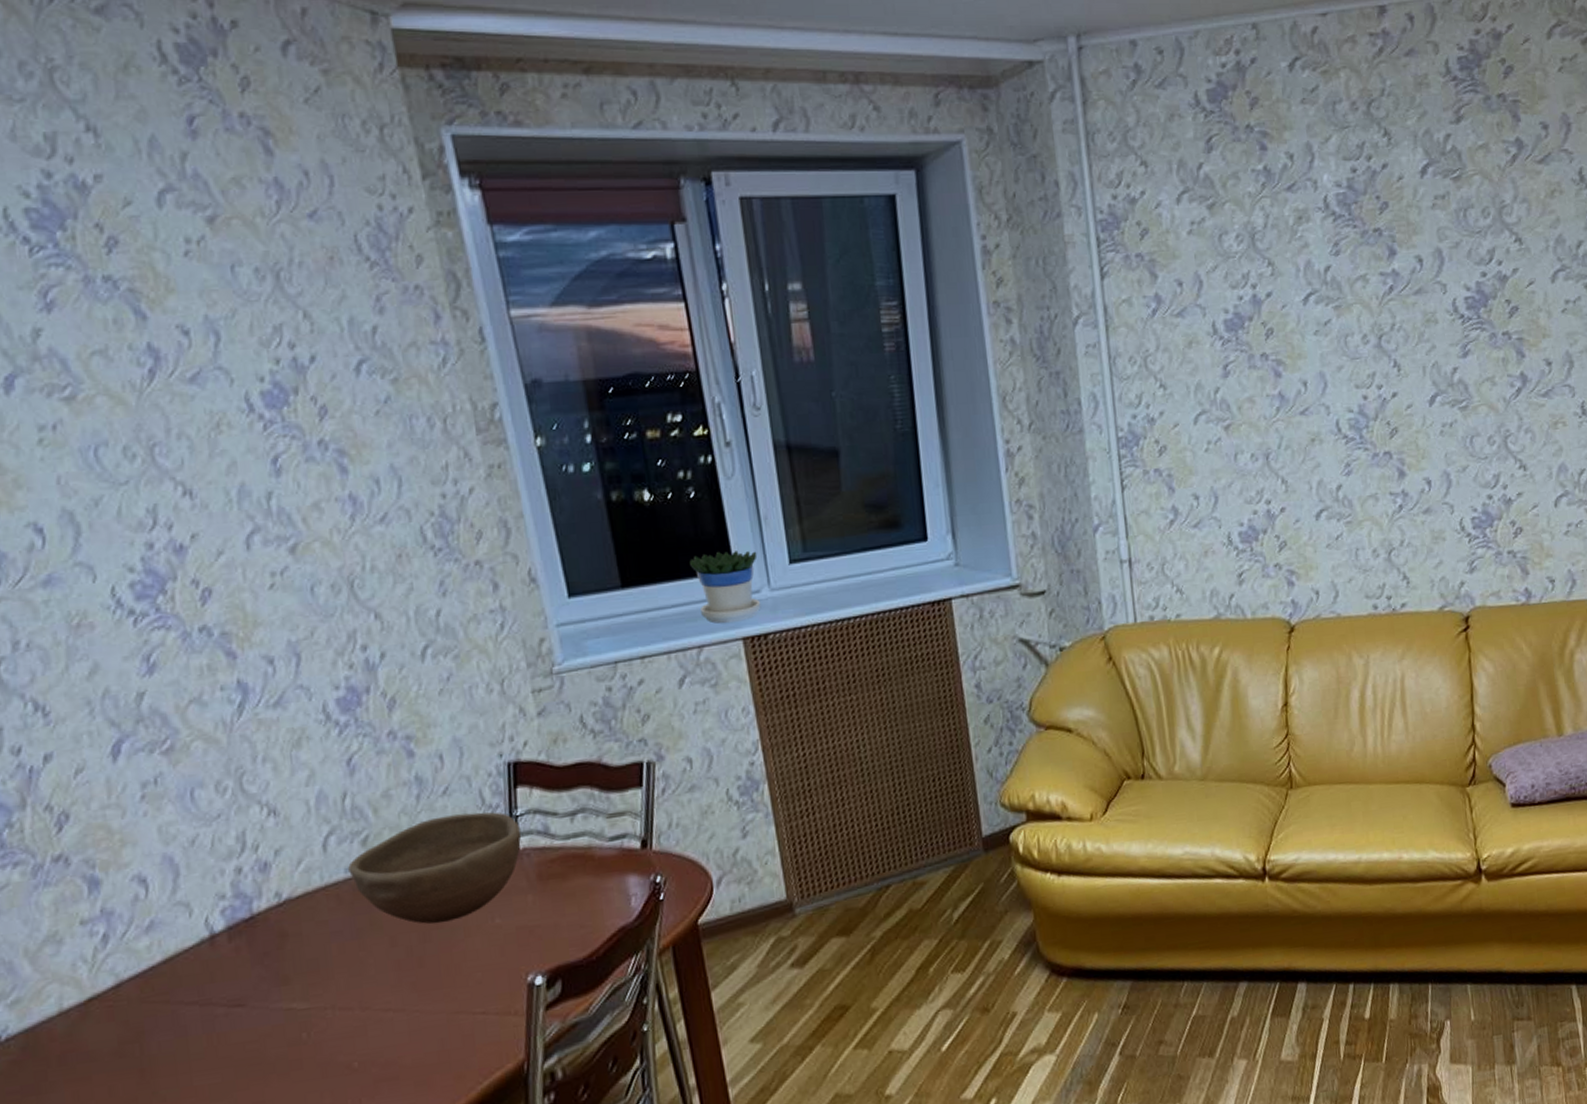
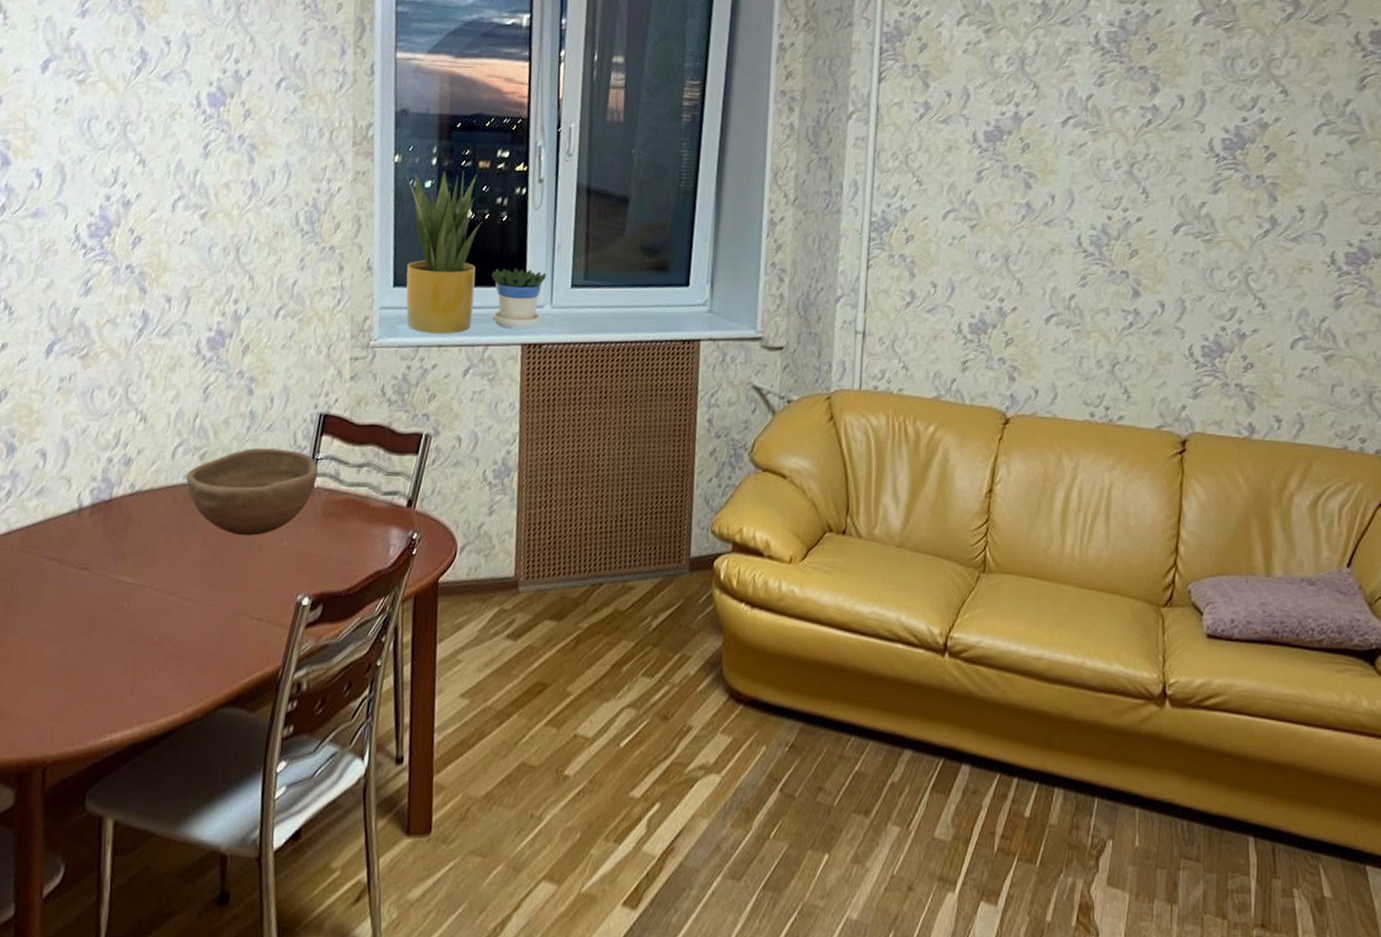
planter: none [556,445,677,646] -> present [406,171,482,335]

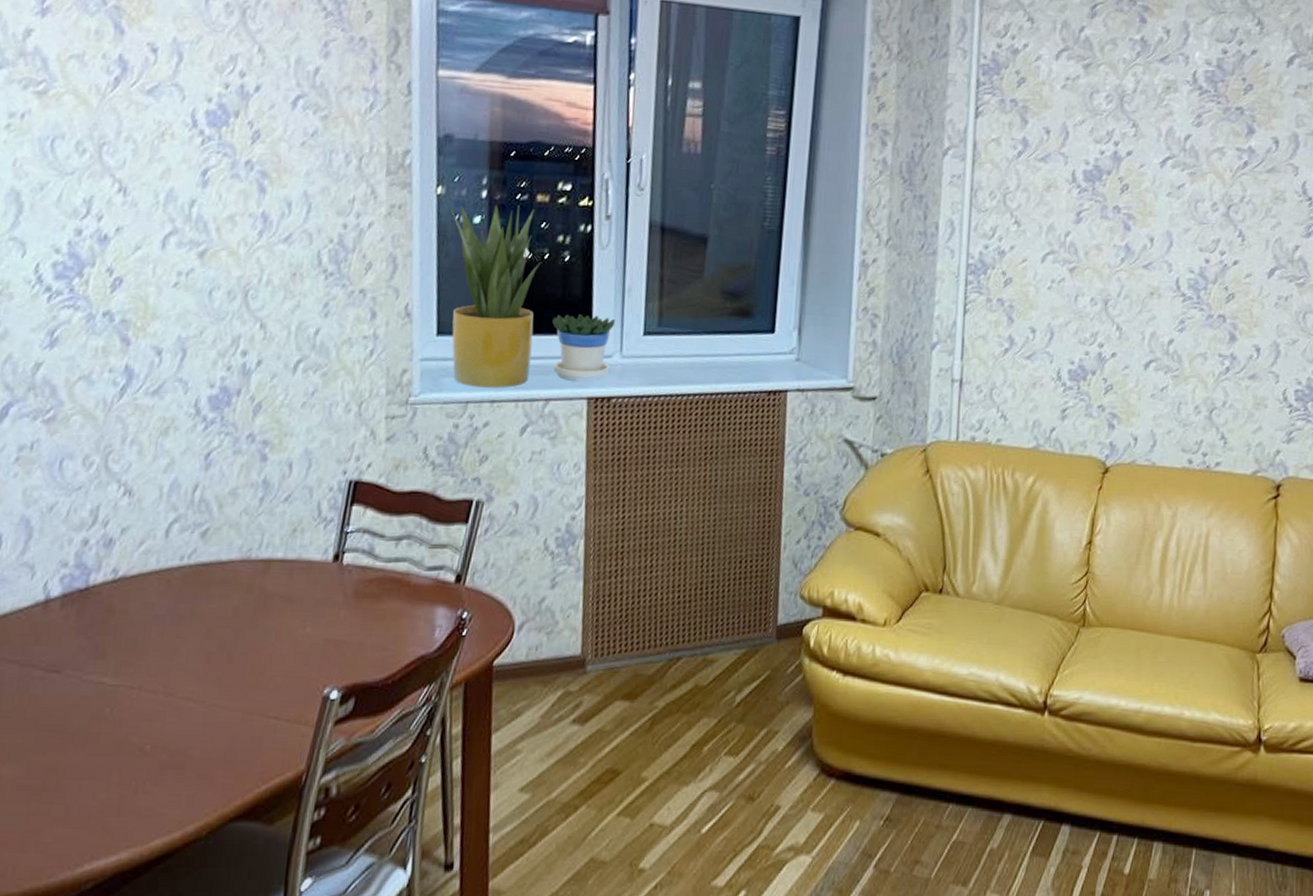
bowl: present [186,447,319,536] -> none [183,521,349,623]

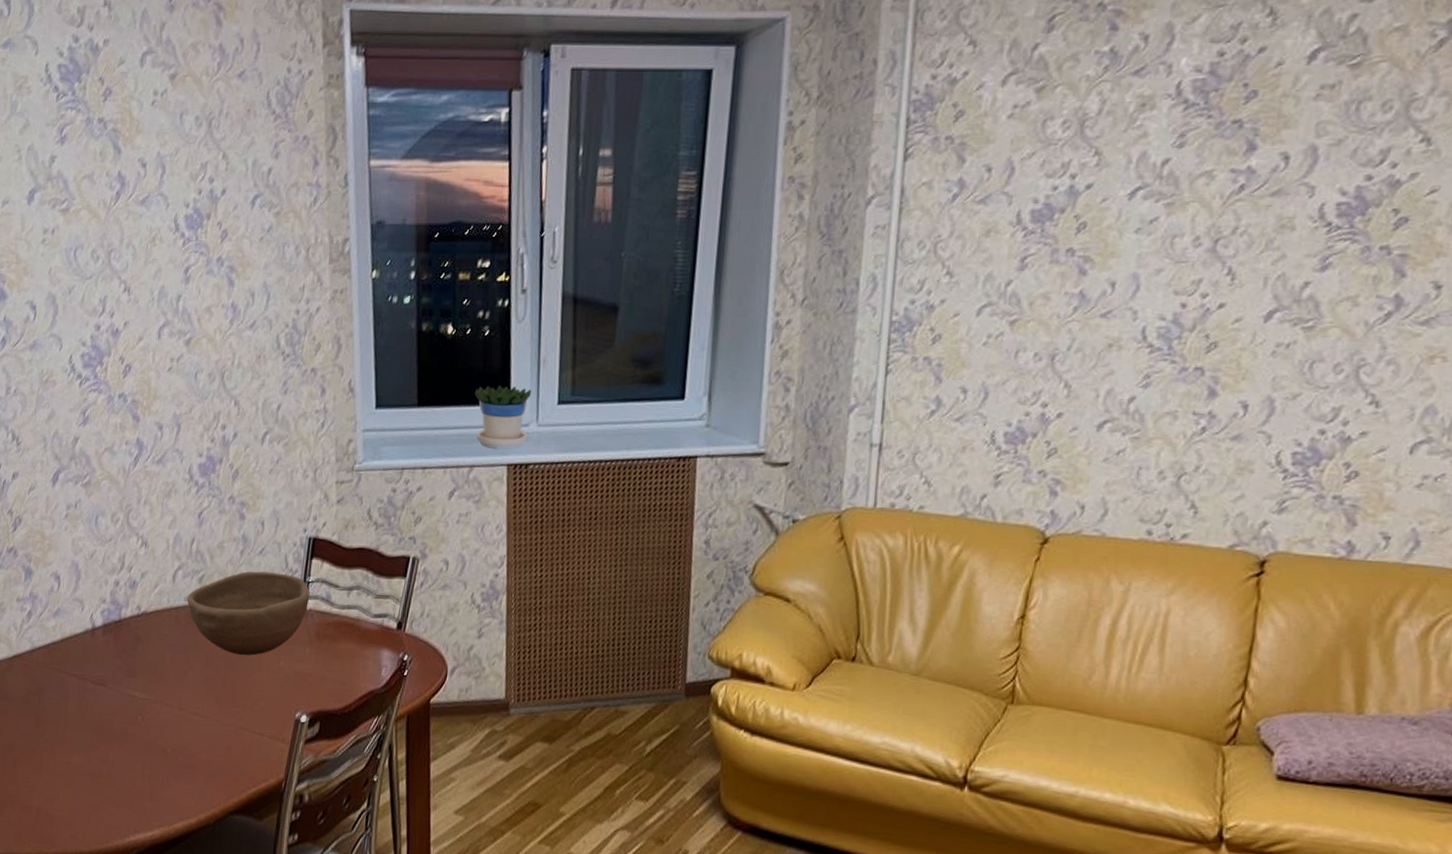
bowl: none [183,521,349,623] -> present [187,571,310,656]
planter: present [451,205,541,389] -> none [384,284,464,456]

